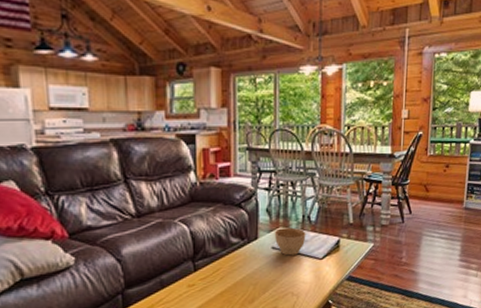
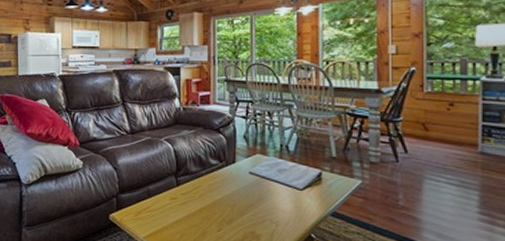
planter bowl: present [274,227,306,256] -> none [251,155,285,183]

